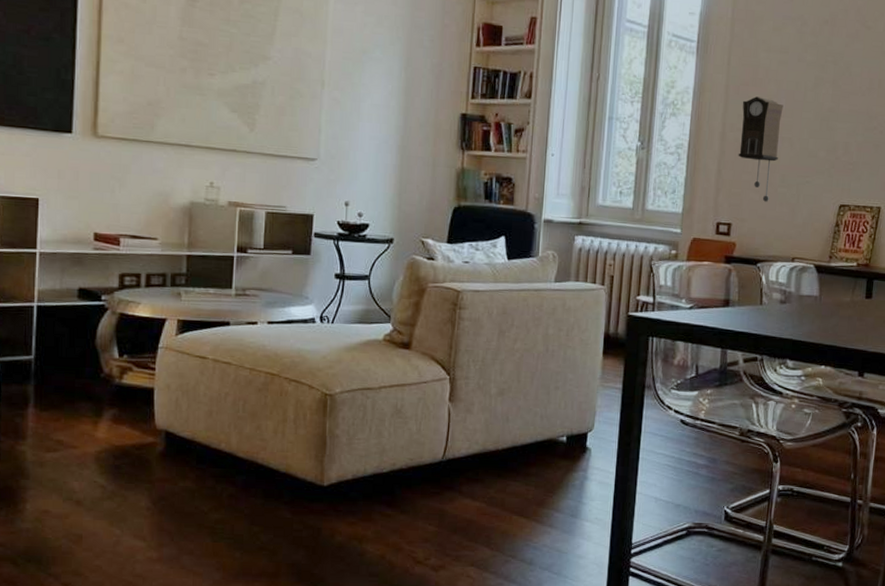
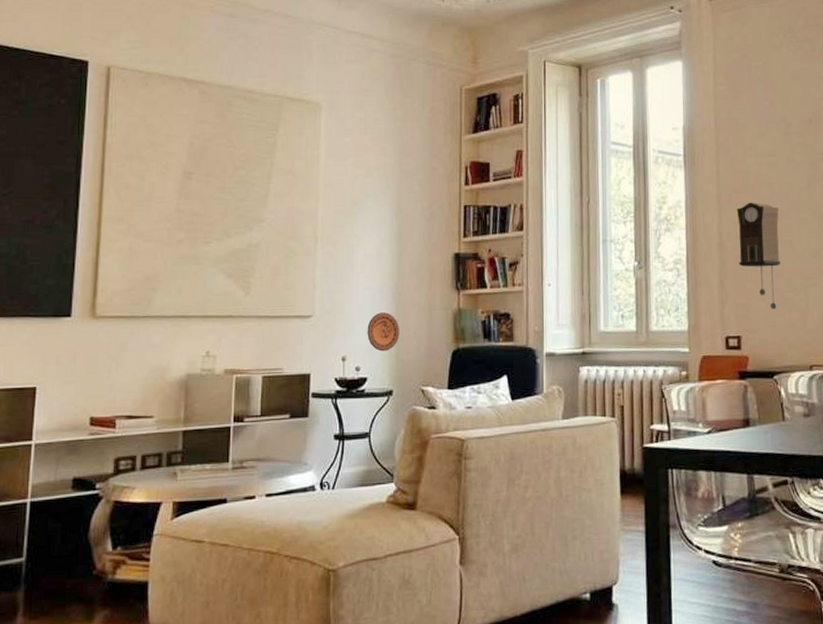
decorative plate: none [371,163,403,201] -> present [367,312,400,352]

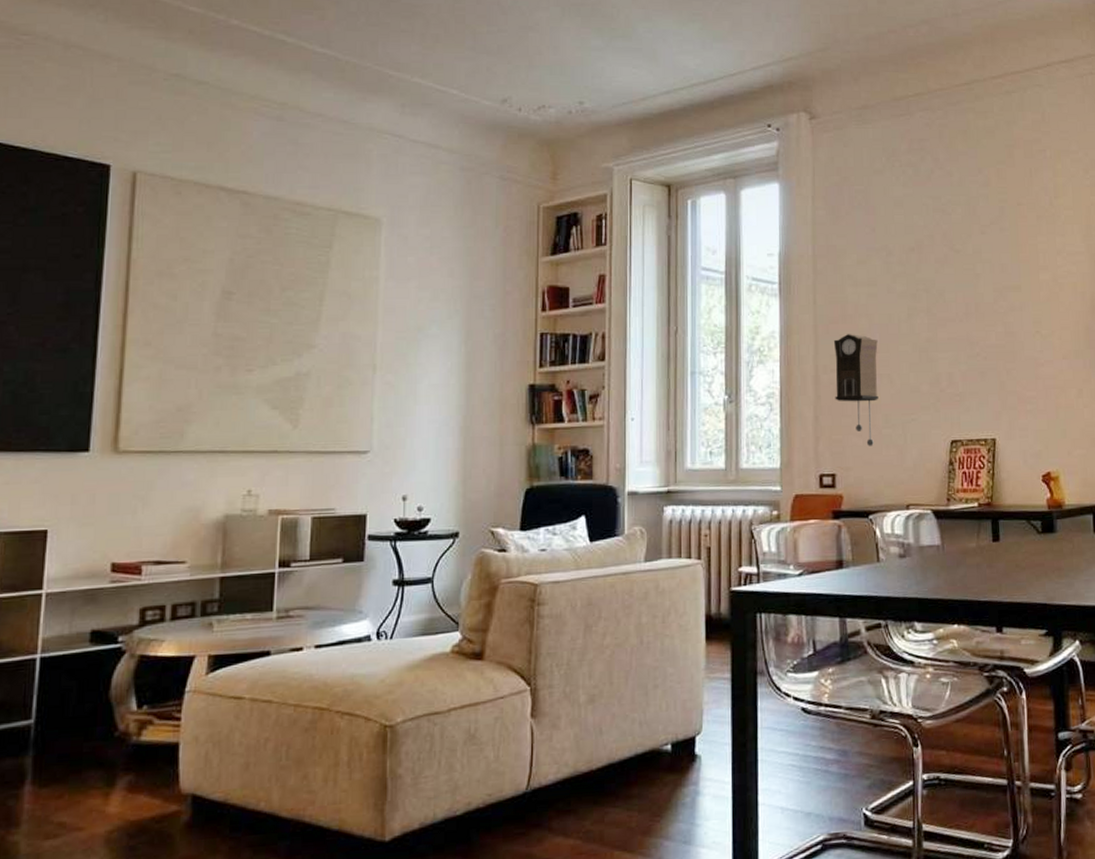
decorative plate: present [367,312,400,352] -> none [431,448,467,490]

